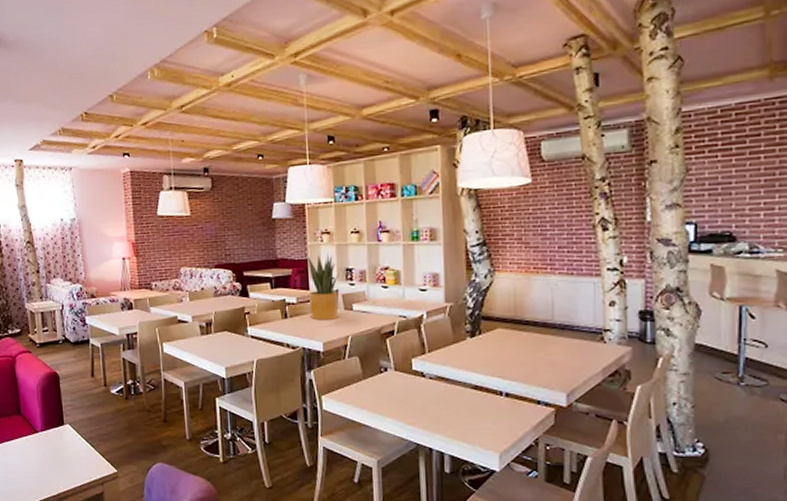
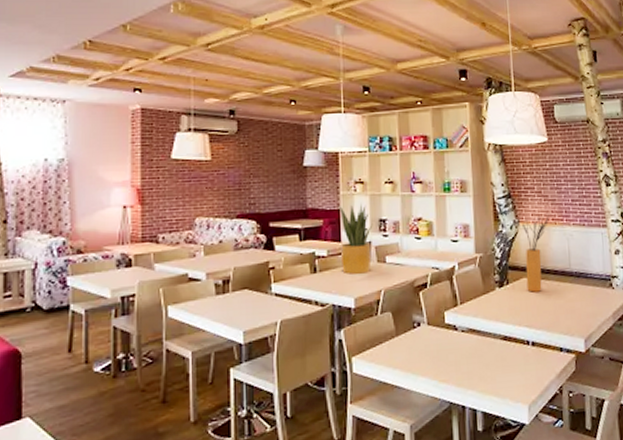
vase: none [499,263,530,344] -> present [522,215,549,293]

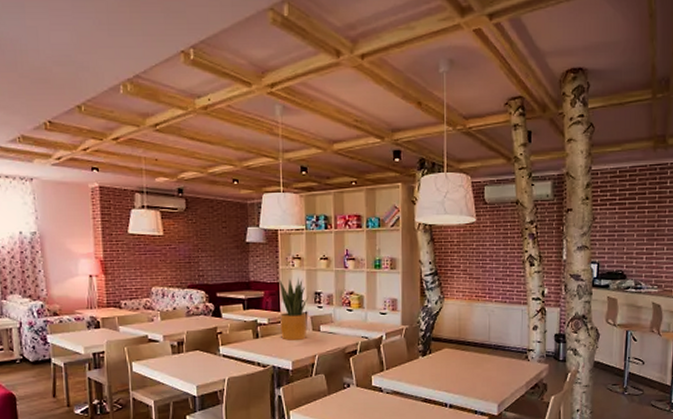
vase: present [522,215,549,293] -> none [447,292,473,362]

